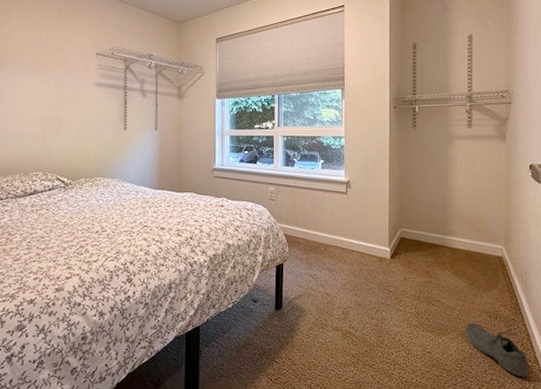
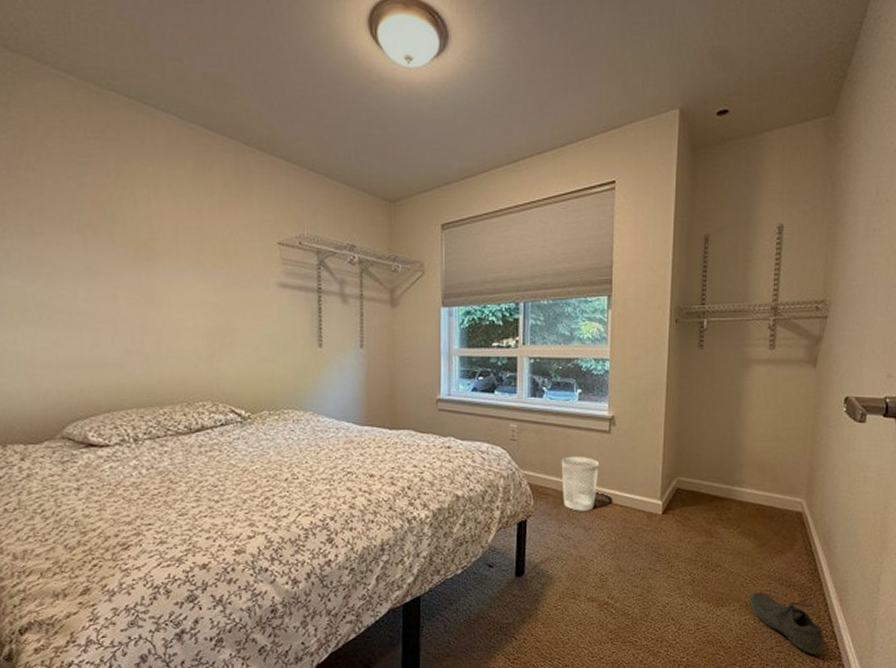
wastebasket: none [309,212,340,256] -> present [561,456,600,511]

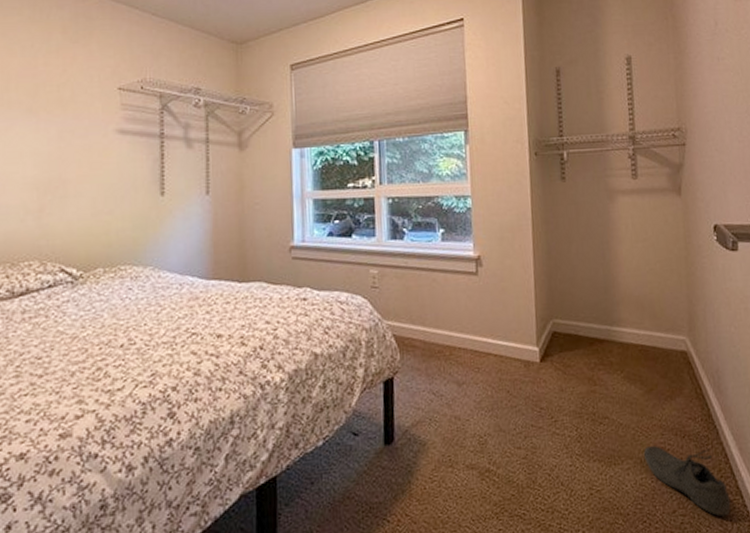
wastebasket: present [561,456,600,511] -> none [427,301,469,364]

